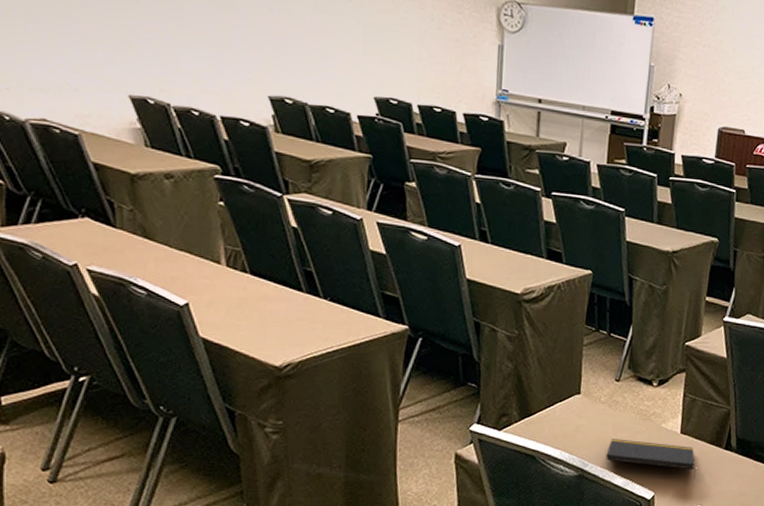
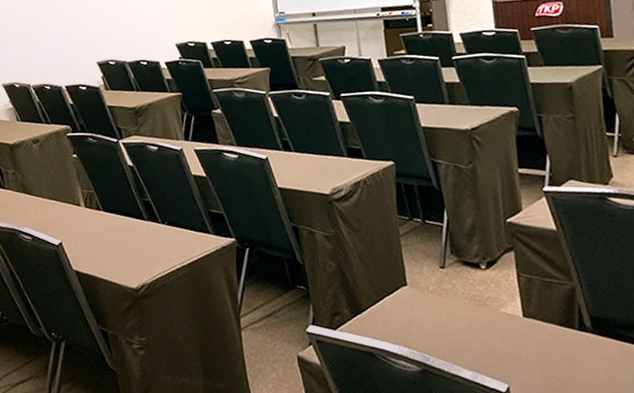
notepad: present [606,439,696,479] -> none [446,328,551,367]

